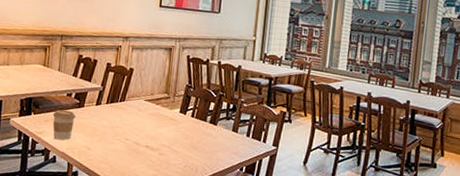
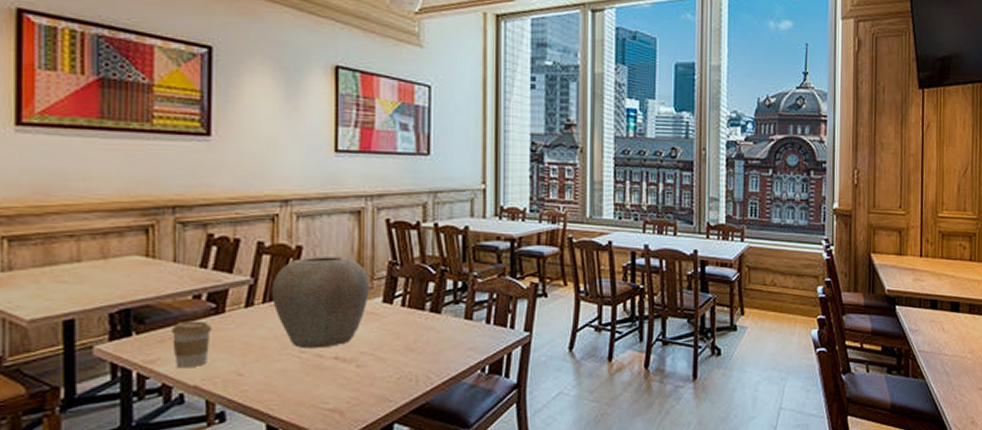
vase: none [112,76,173,139] -> present [271,257,369,349]

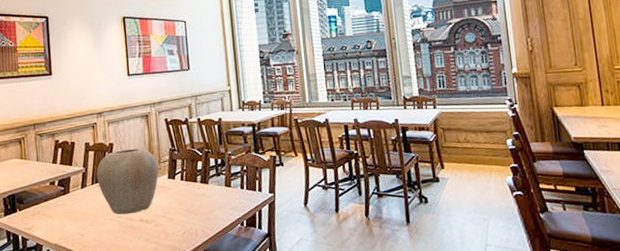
coffee cup: present [170,321,213,369] -> none [39,199,63,233]

